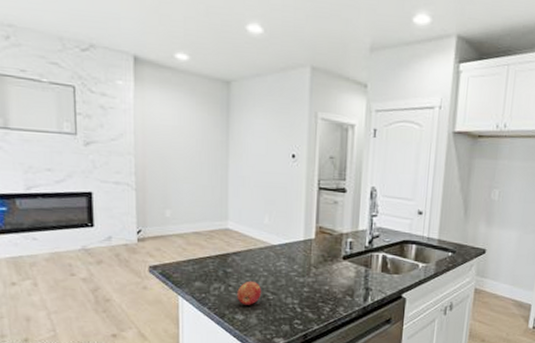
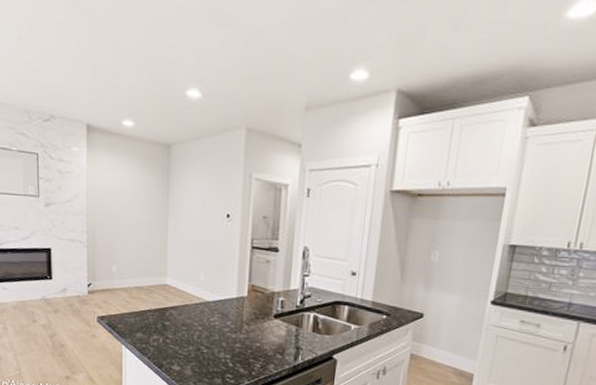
apple: present [237,281,262,305] -> none [174,334,197,358]

